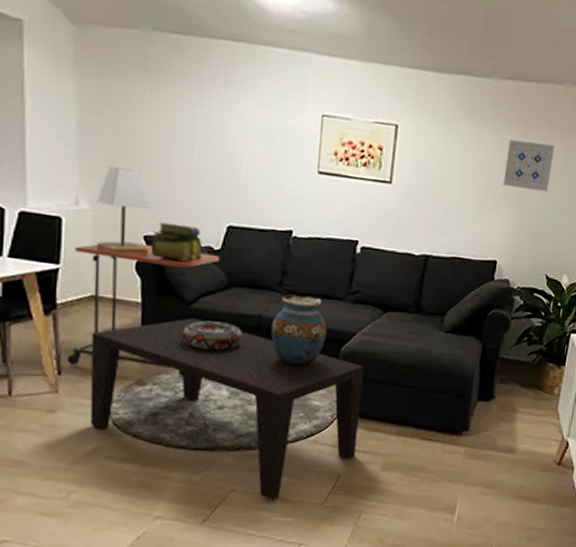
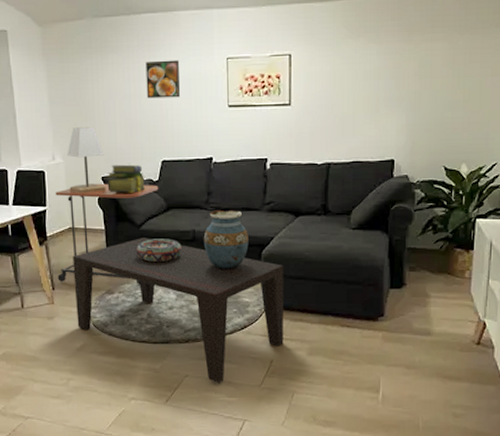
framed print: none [215,100,262,152] -> present [145,60,181,99]
wall art: present [503,139,555,192] -> none [392,45,440,91]

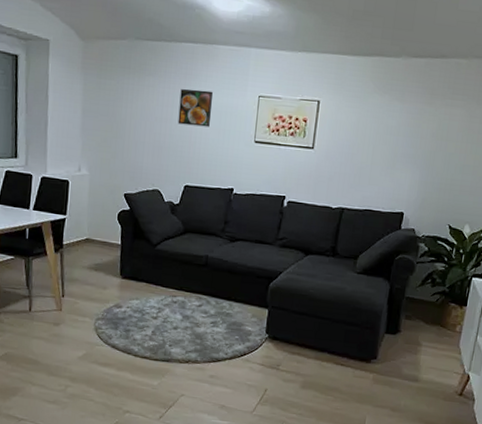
side table: present [55,183,159,284] -> none [68,198,179,302]
lamp: present [66,127,106,194] -> none [91,142,129,208]
coffee table: present [73,238,284,383] -> none [82,257,289,406]
stack of books: present [107,164,146,193] -> none [128,183,167,213]
decorative bowl: present [136,238,182,262] -> none [148,259,193,283]
vase: present [203,210,249,269] -> none [214,239,259,297]

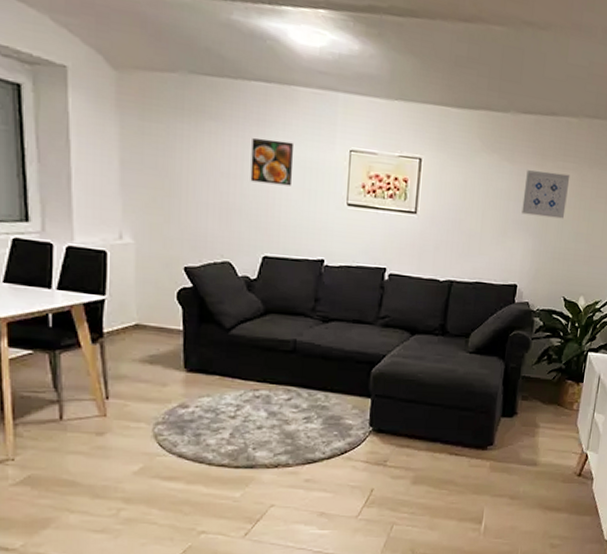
wall art: none [410,108,458,152] -> present [521,170,570,219]

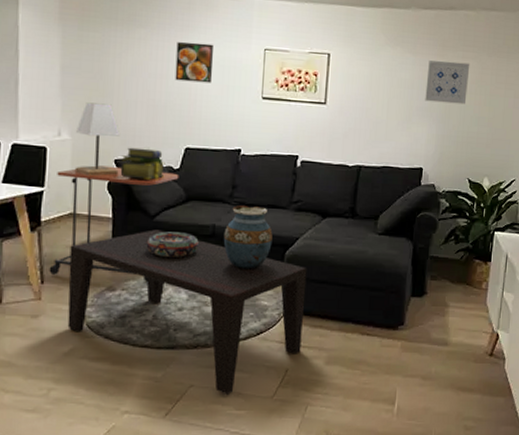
side table: none [114,273,257,398] -> present [49,165,179,282]
coffee table: none [136,344,394,514] -> present [67,229,307,395]
lamp: none [138,202,189,285] -> present [74,102,119,177]
stack of books: none [191,254,241,291] -> present [120,147,165,180]
decorative bowl: none [221,346,279,374] -> present [146,231,199,257]
vase: none [305,320,358,387] -> present [223,205,273,269]

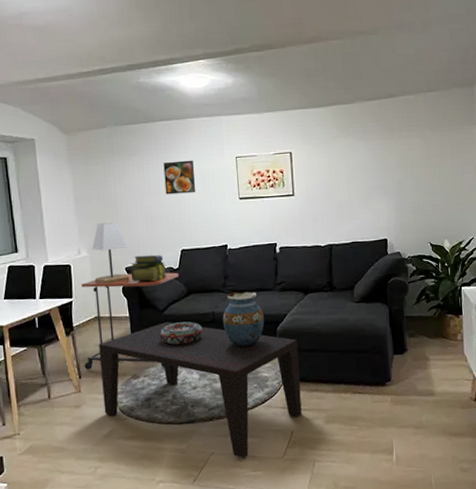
wall art: present [425,60,470,105] -> none [379,141,418,180]

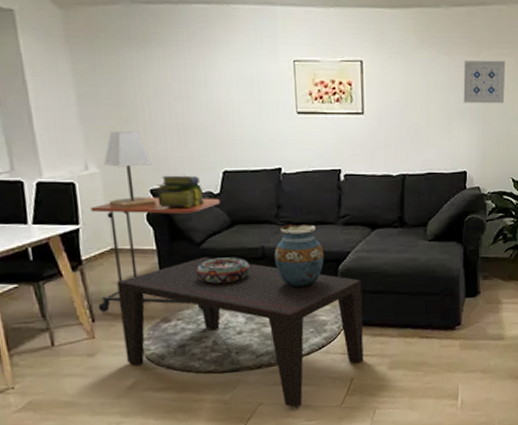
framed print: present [163,160,196,195] -> none [199,58,243,101]
wall art: none [379,141,418,180] -> present [463,60,506,104]

